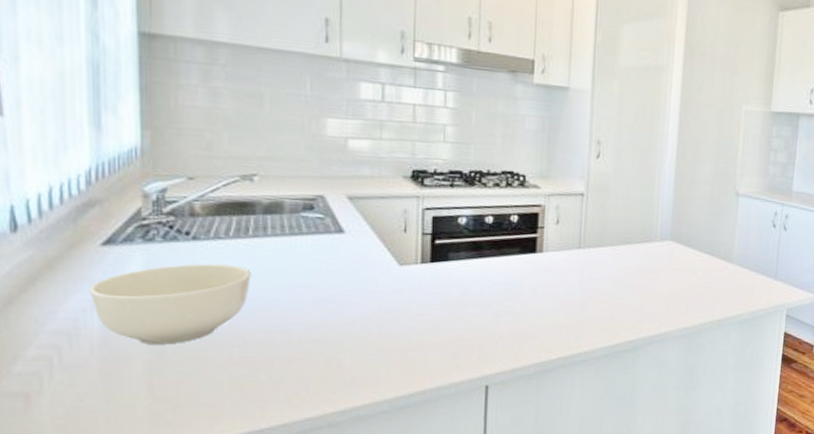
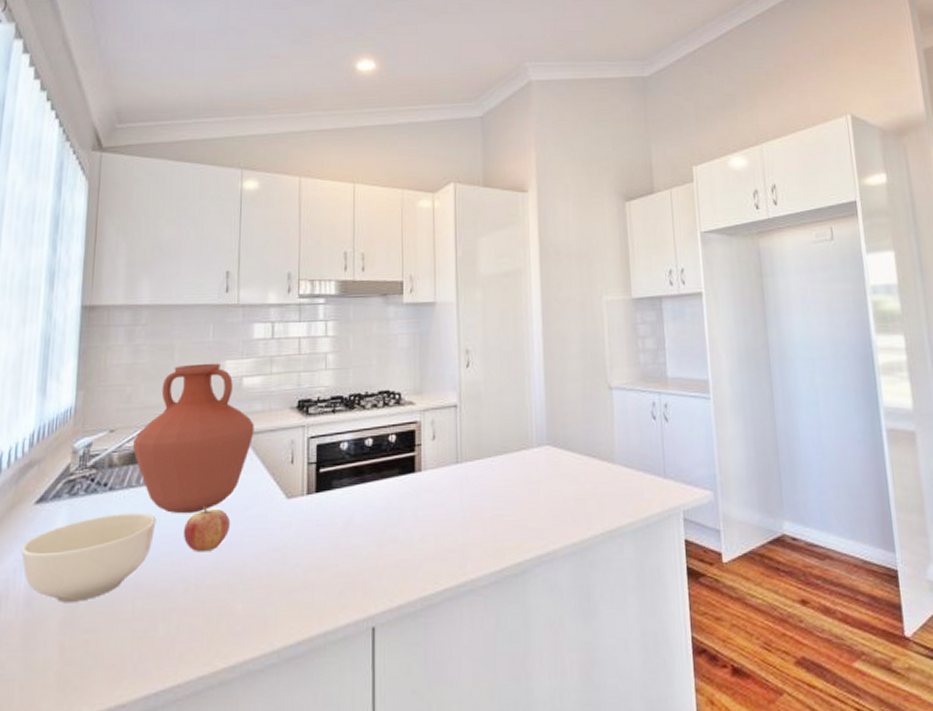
vase: none [219,117,362,271] -> present [133,363,255,514]
fruit: none [284,264,337,308] -> present [184,505,231,553]

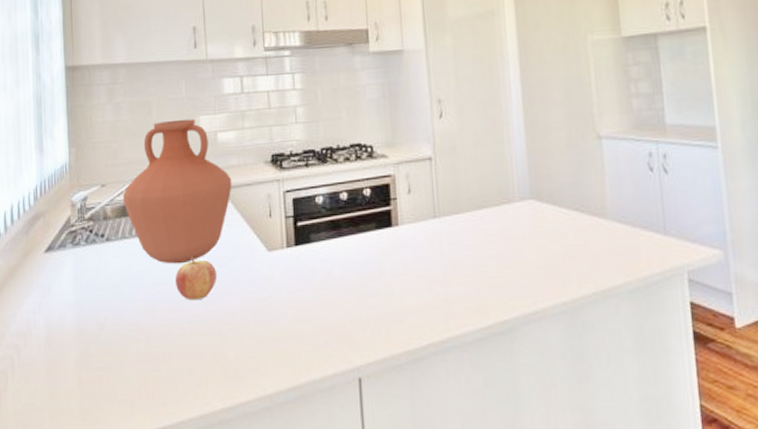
bowl: present [20,513,156,602] -> none [37,262,150,342]

